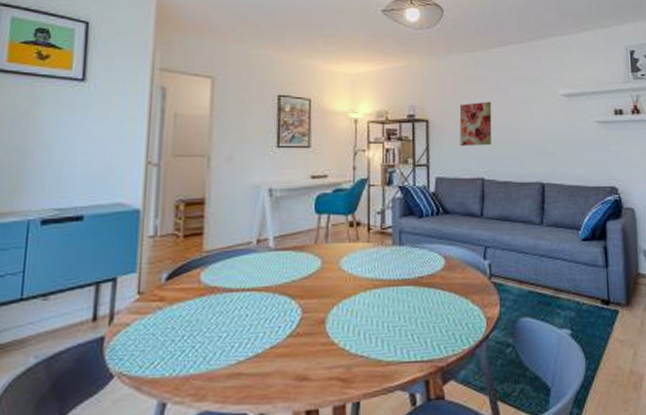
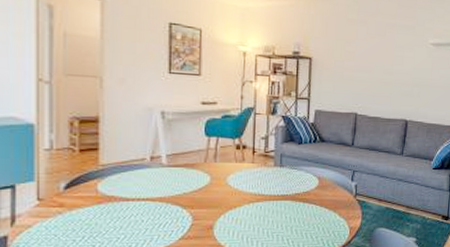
wall art: present [459,101,492,146] -> none [338,44,369,85]

